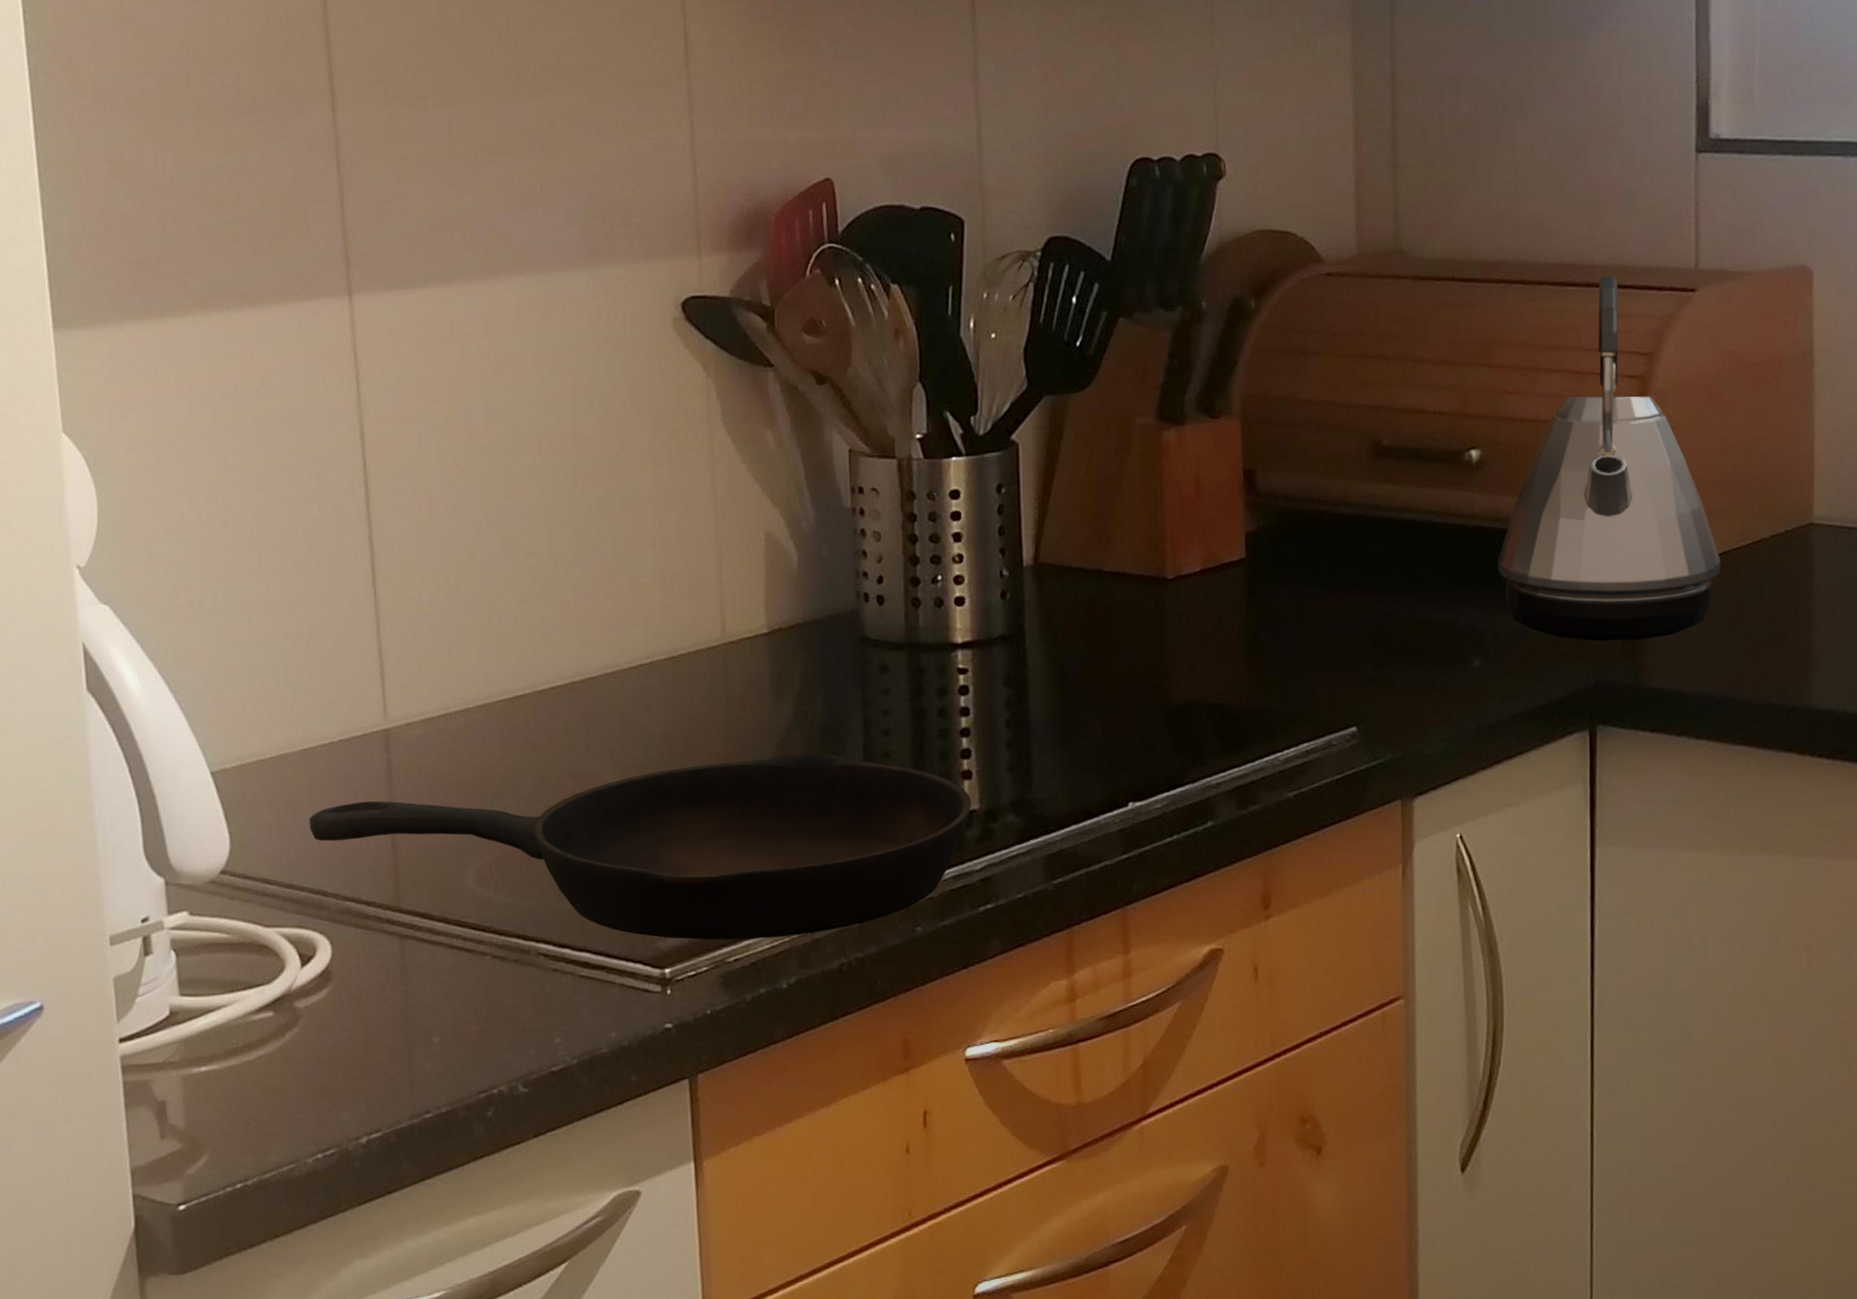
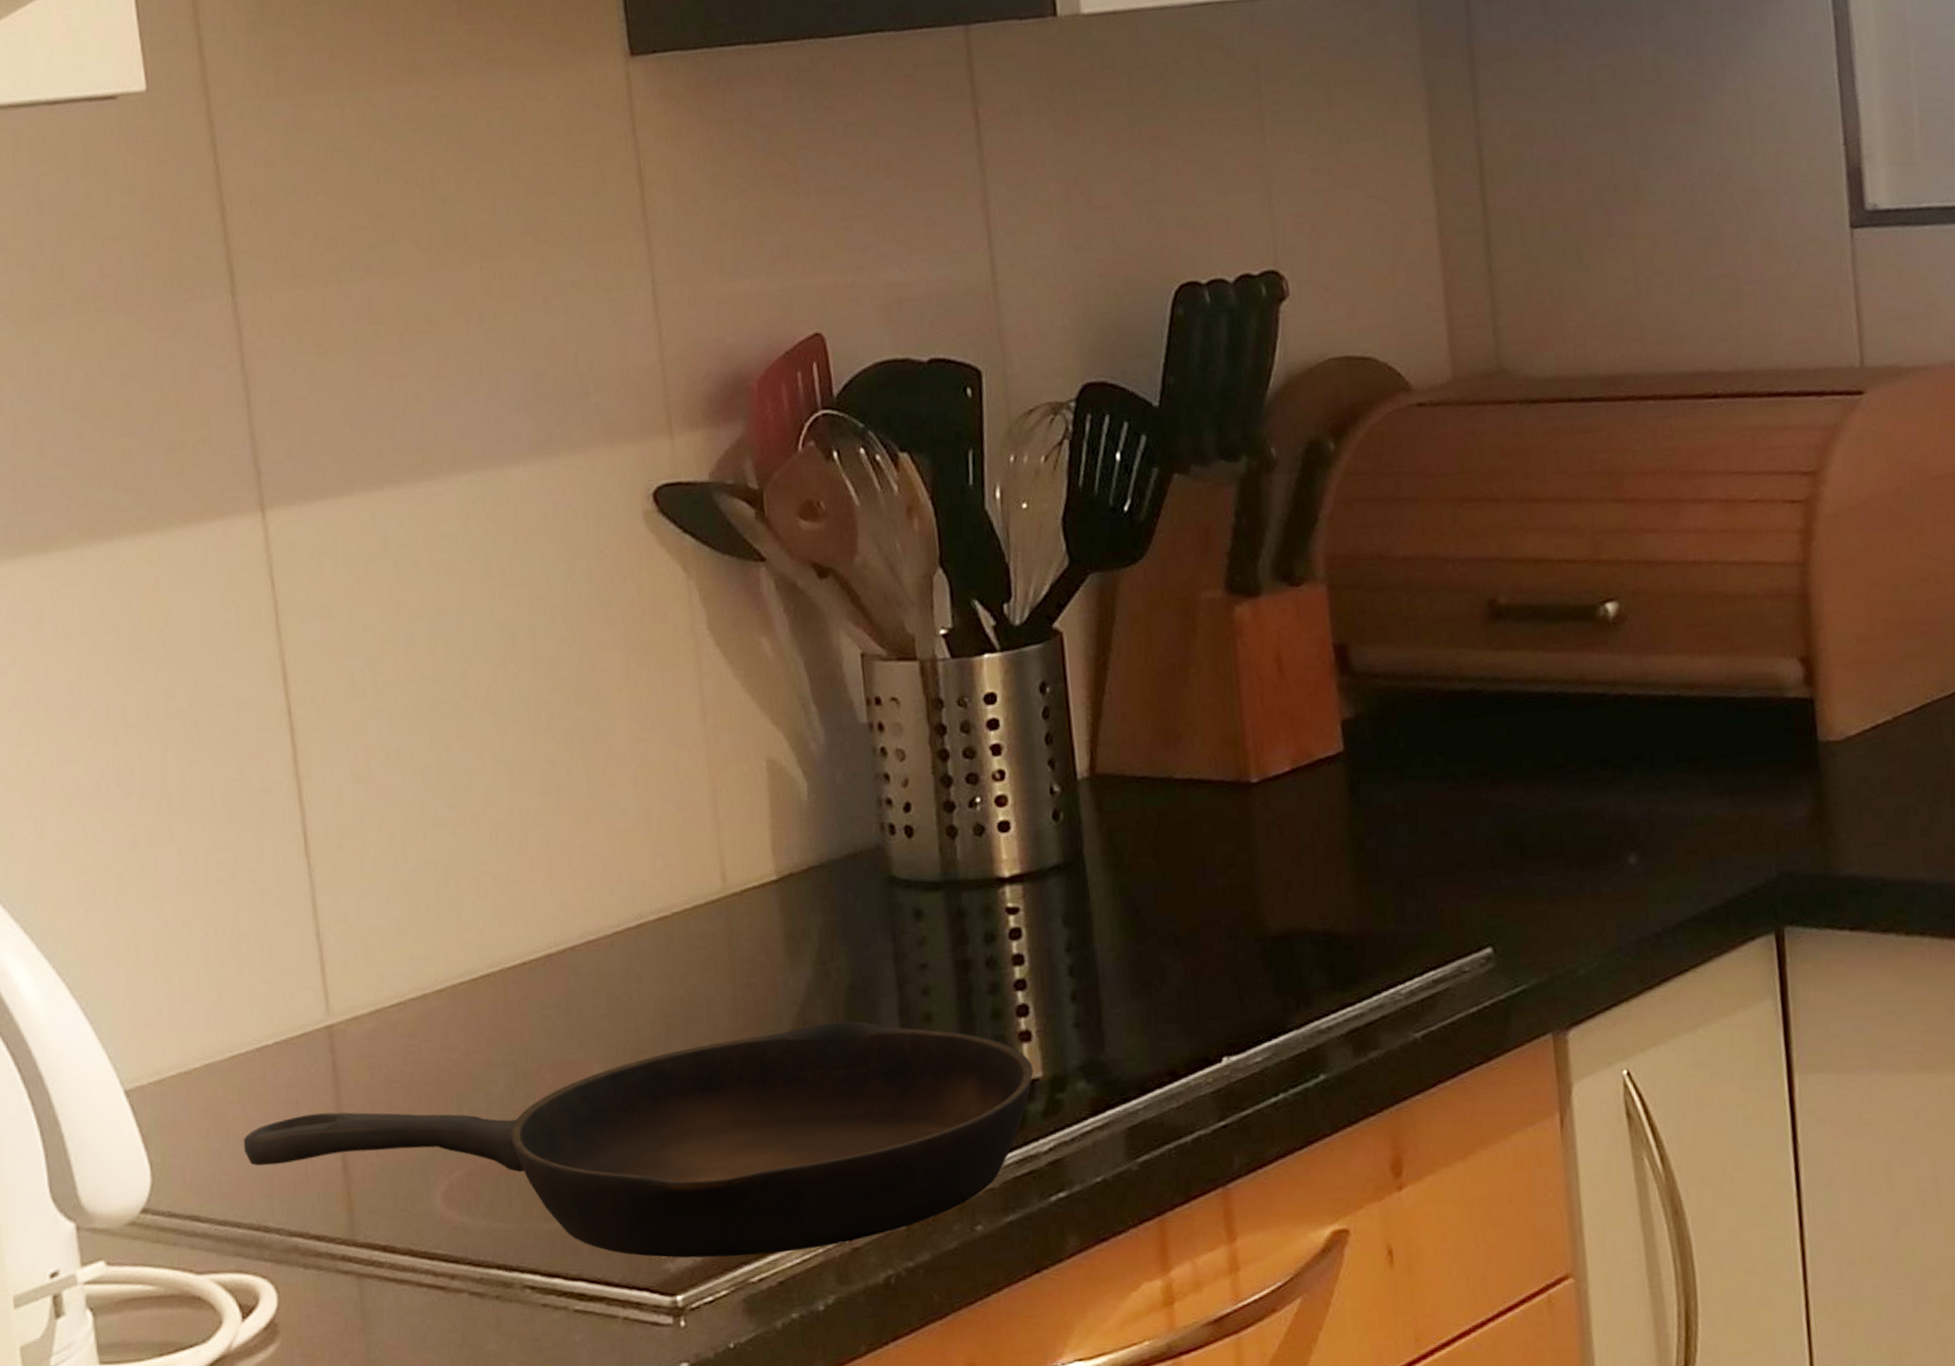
kettle: present [1497,276,1722,642] -> none [1648,382,1921,825]

